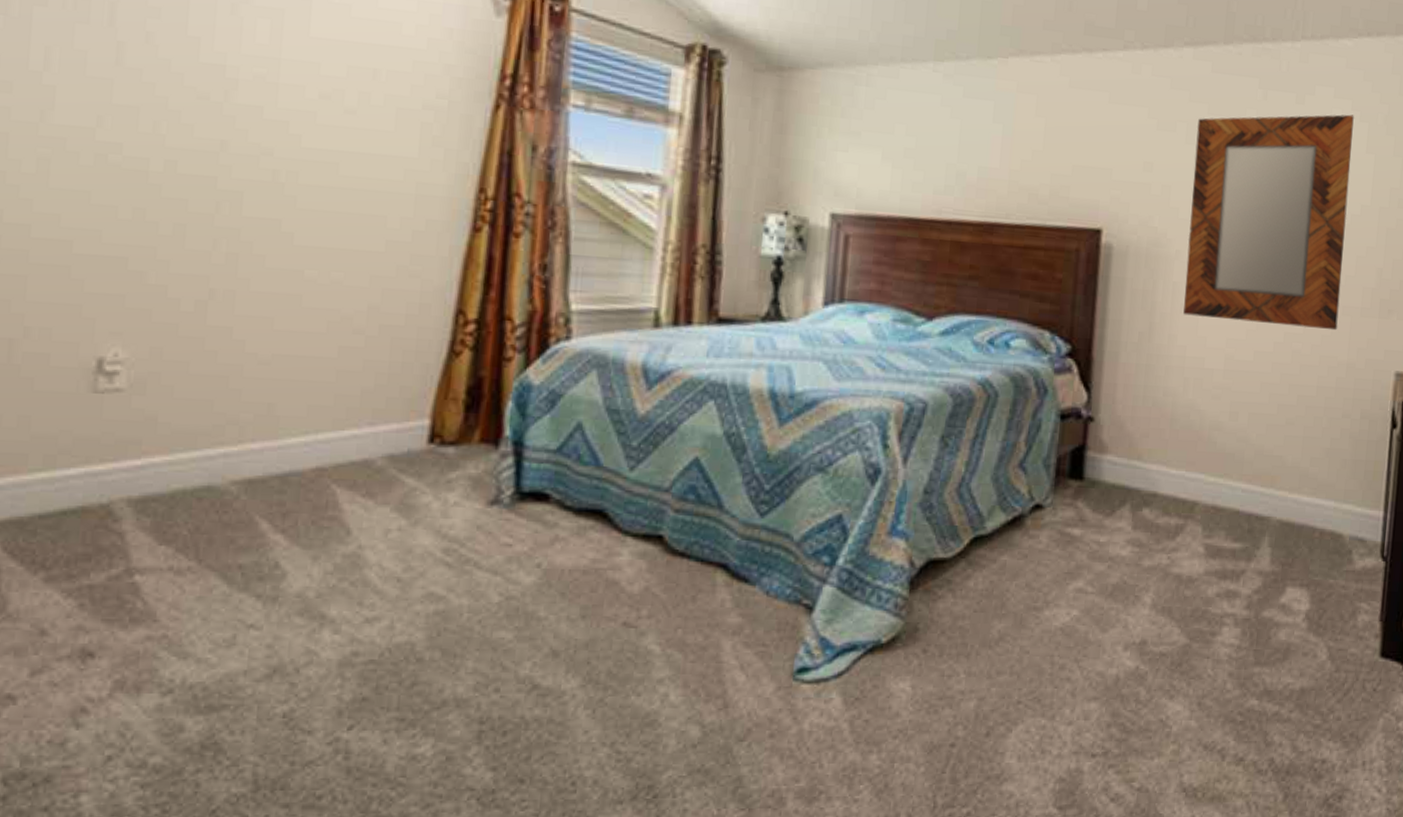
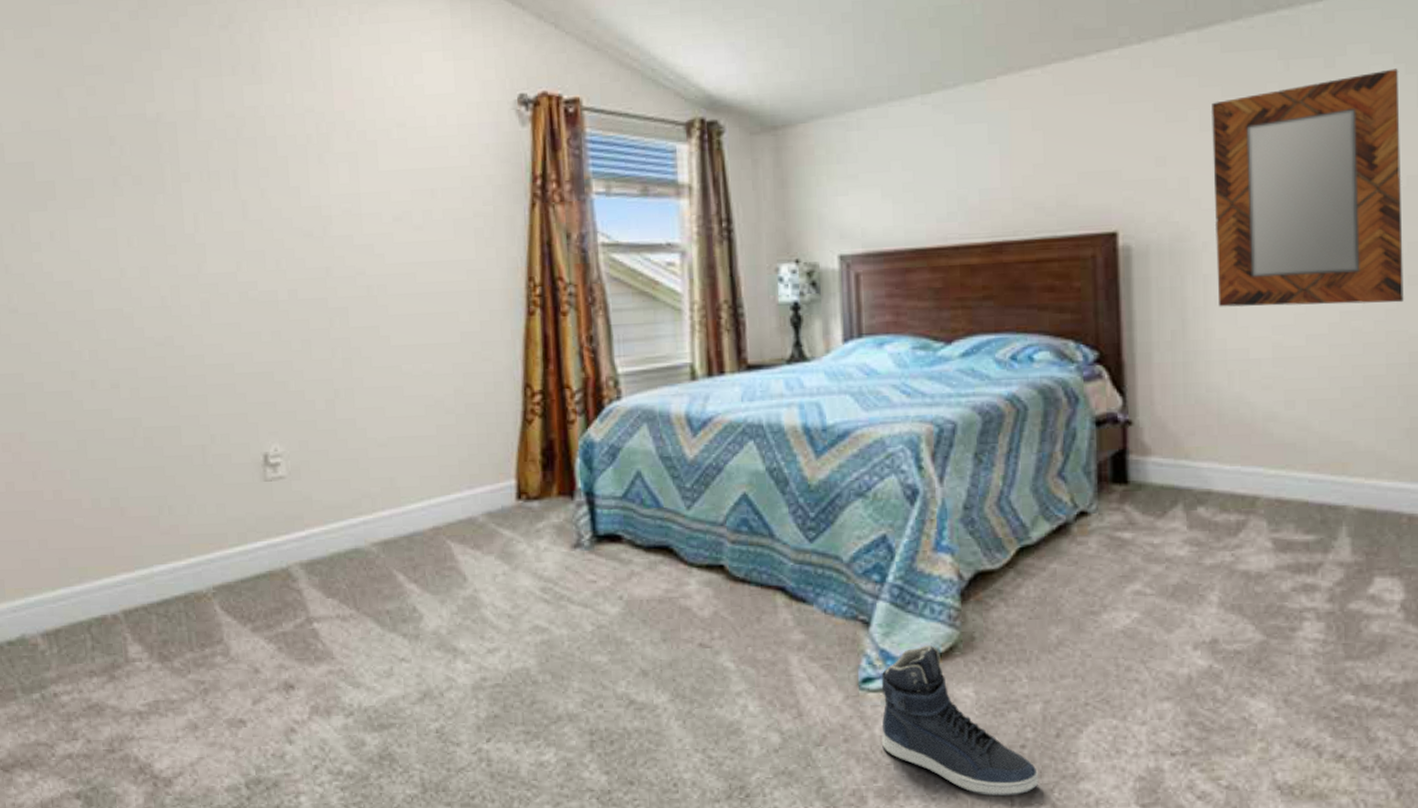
sneaker: none [809,635,965,798] -> present [881,645,1039,797]

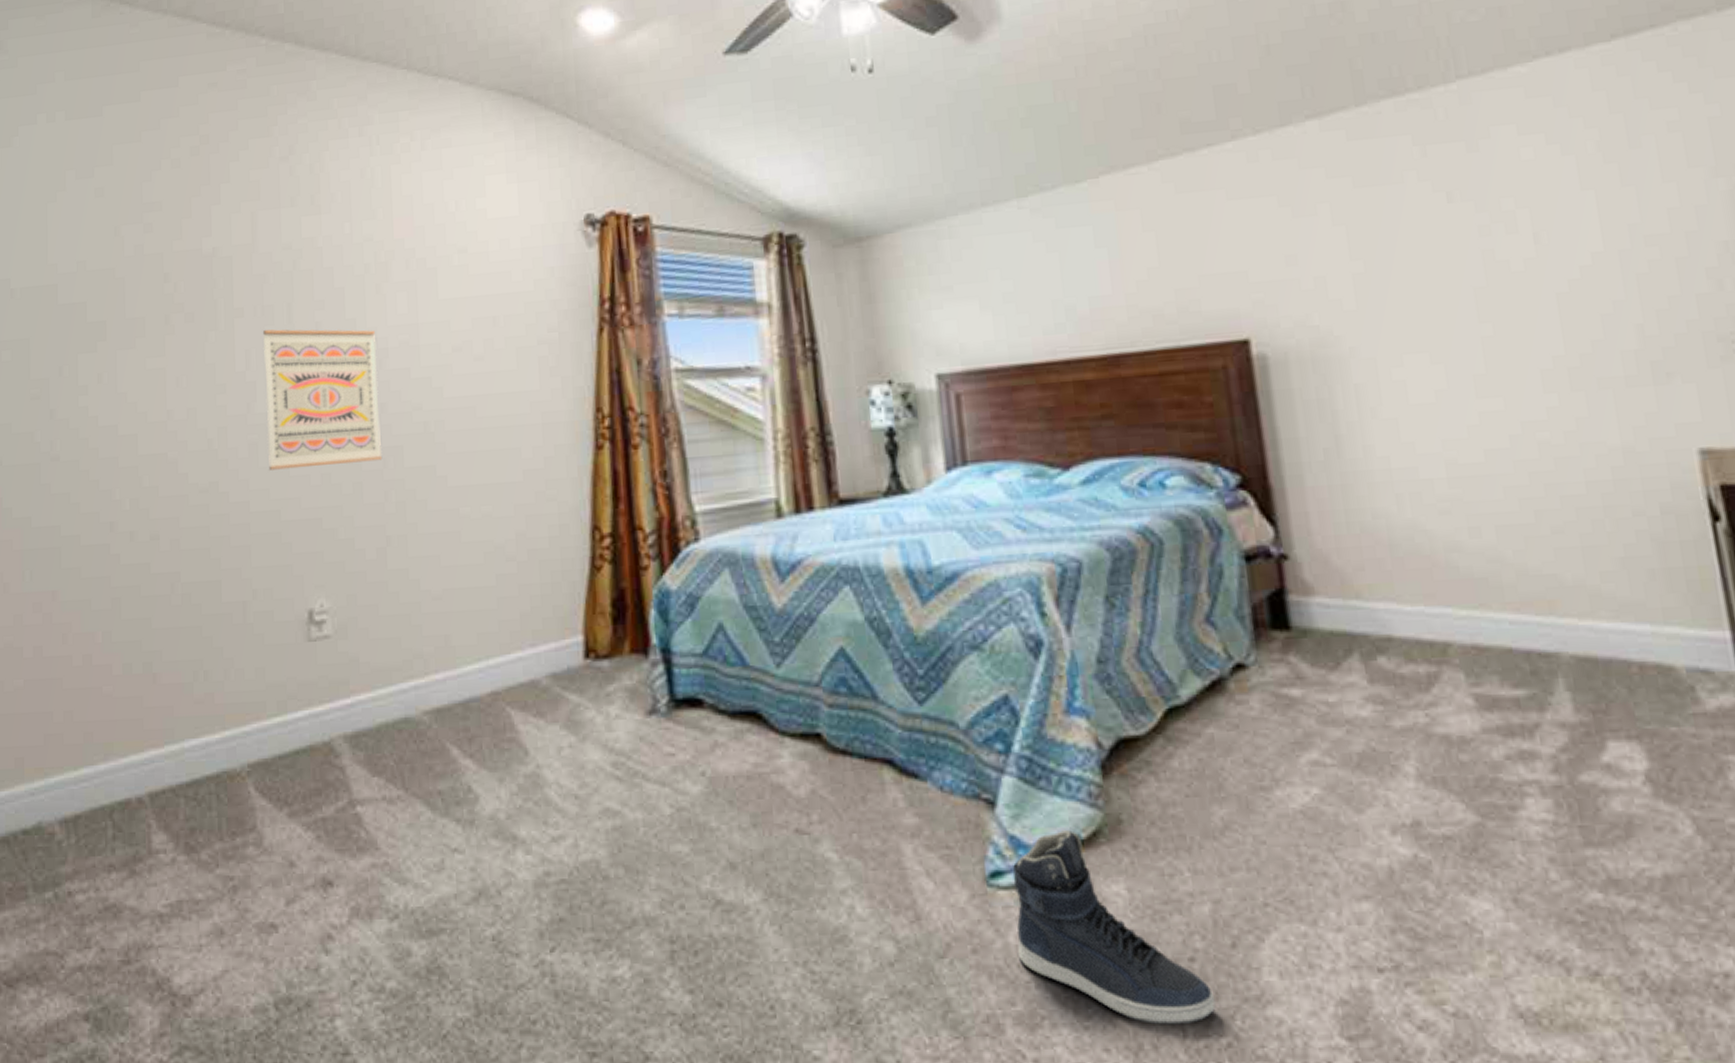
wall art: none [209,194,329,327] -> present [262,329,383,470]
home mirror: present [1212,68,1404,307] -> none [1343,149,1596,421]

